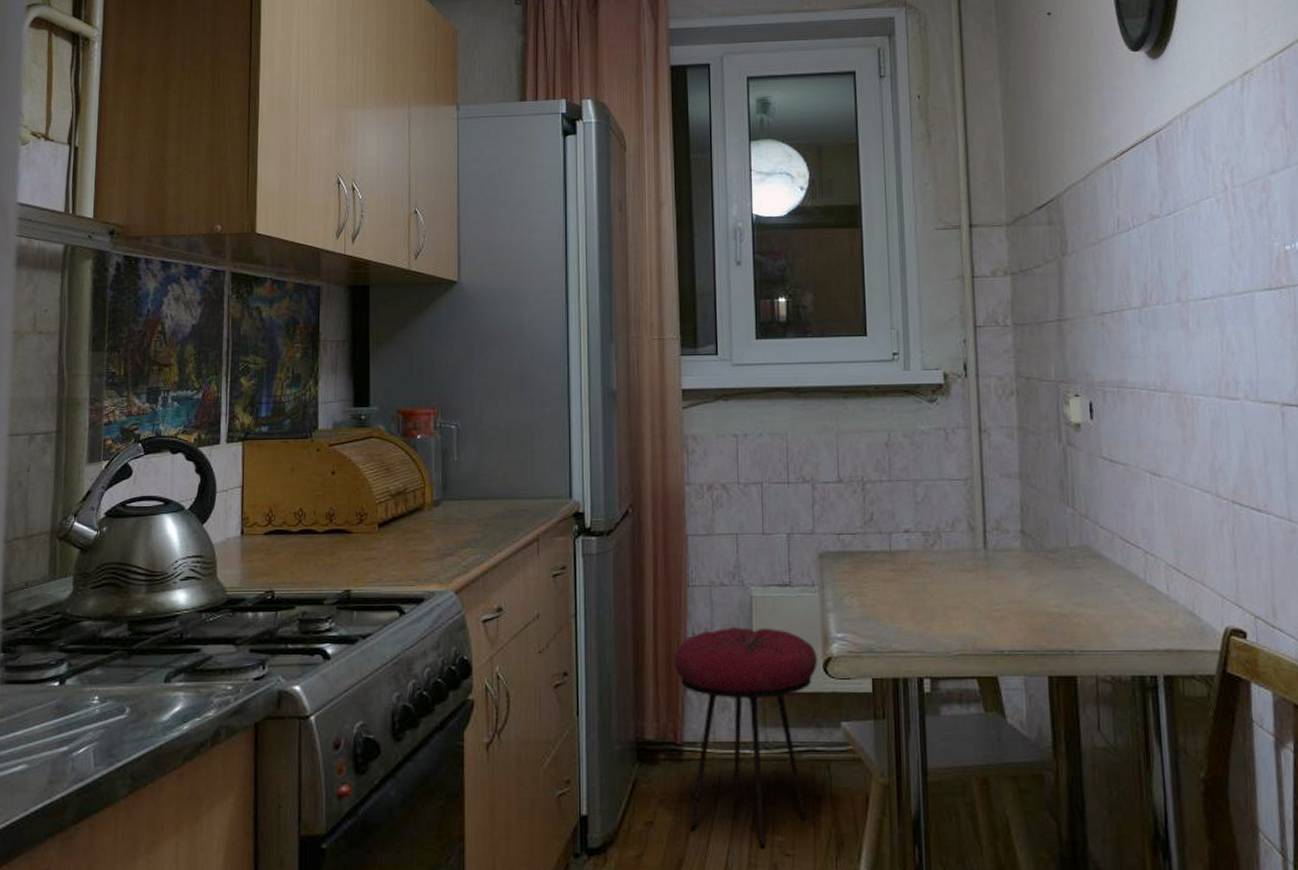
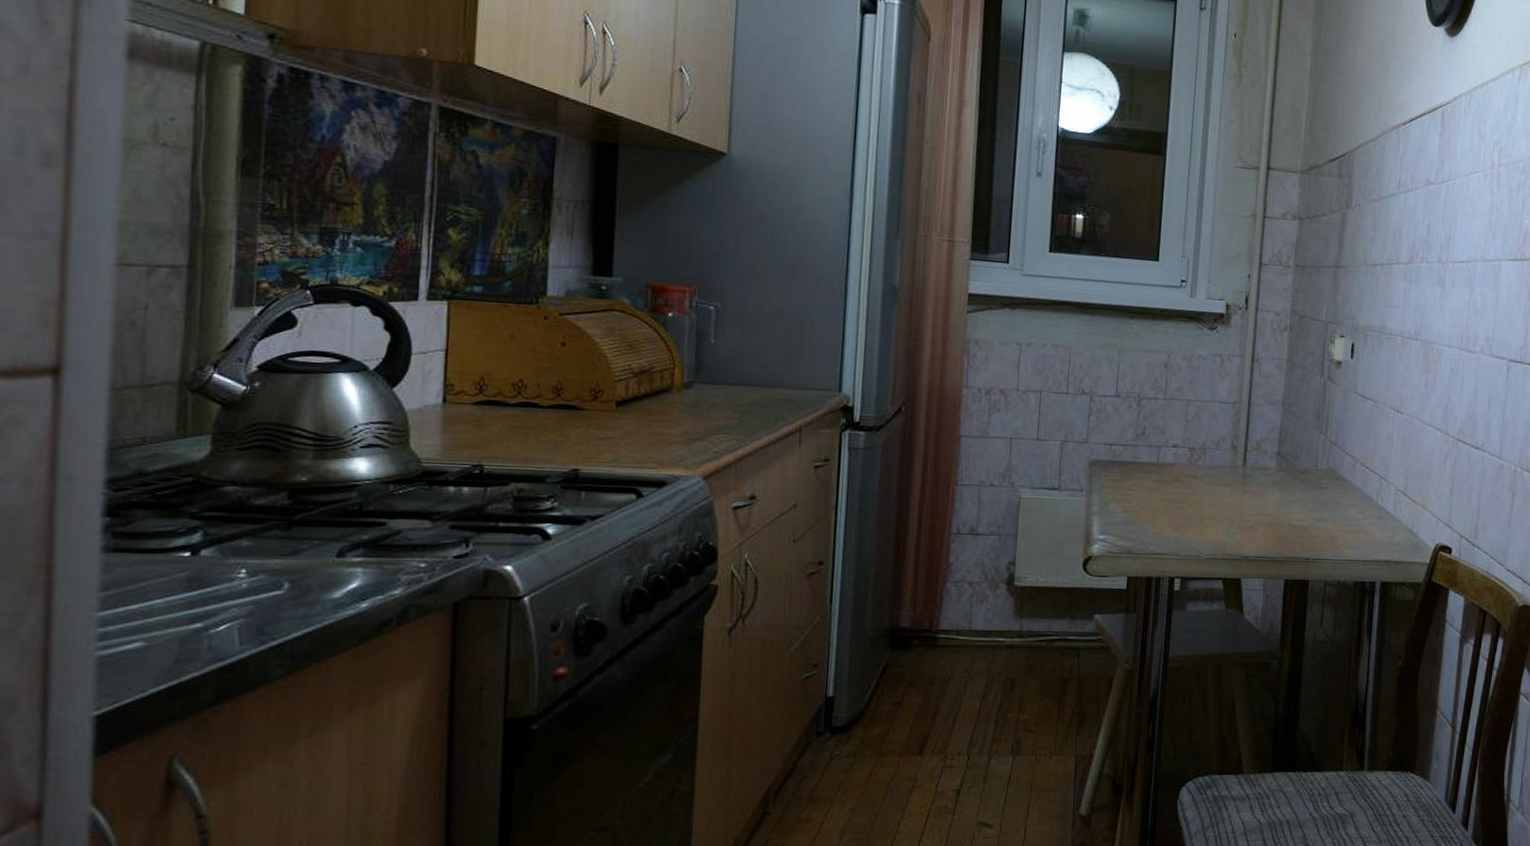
stool: present [675,627,817,847] -> none [936,525,1078,725]

